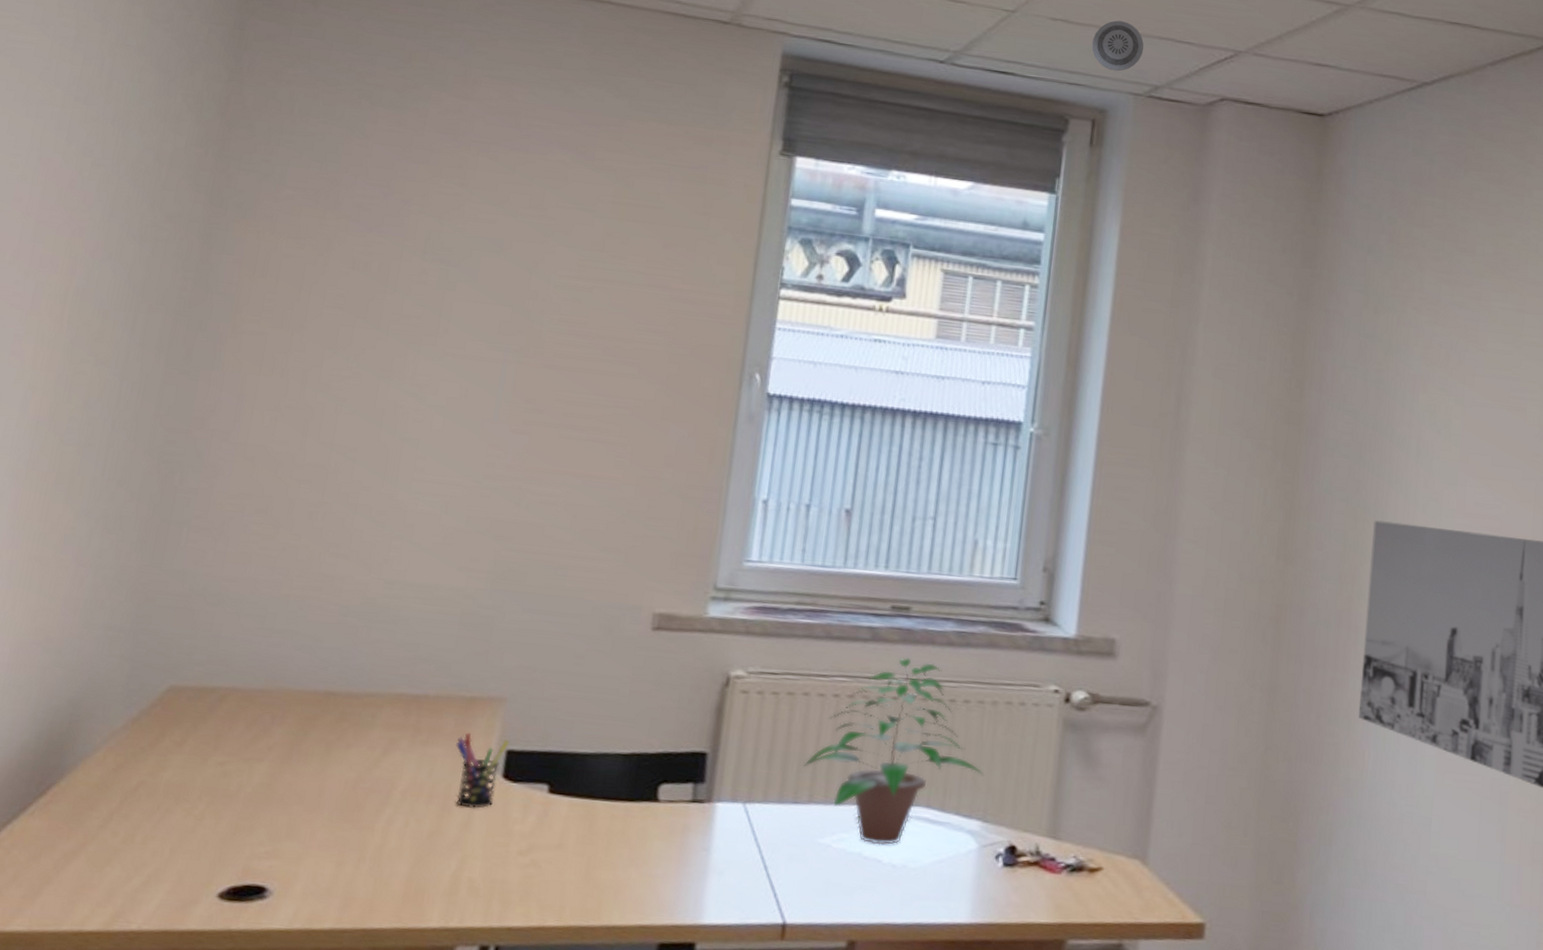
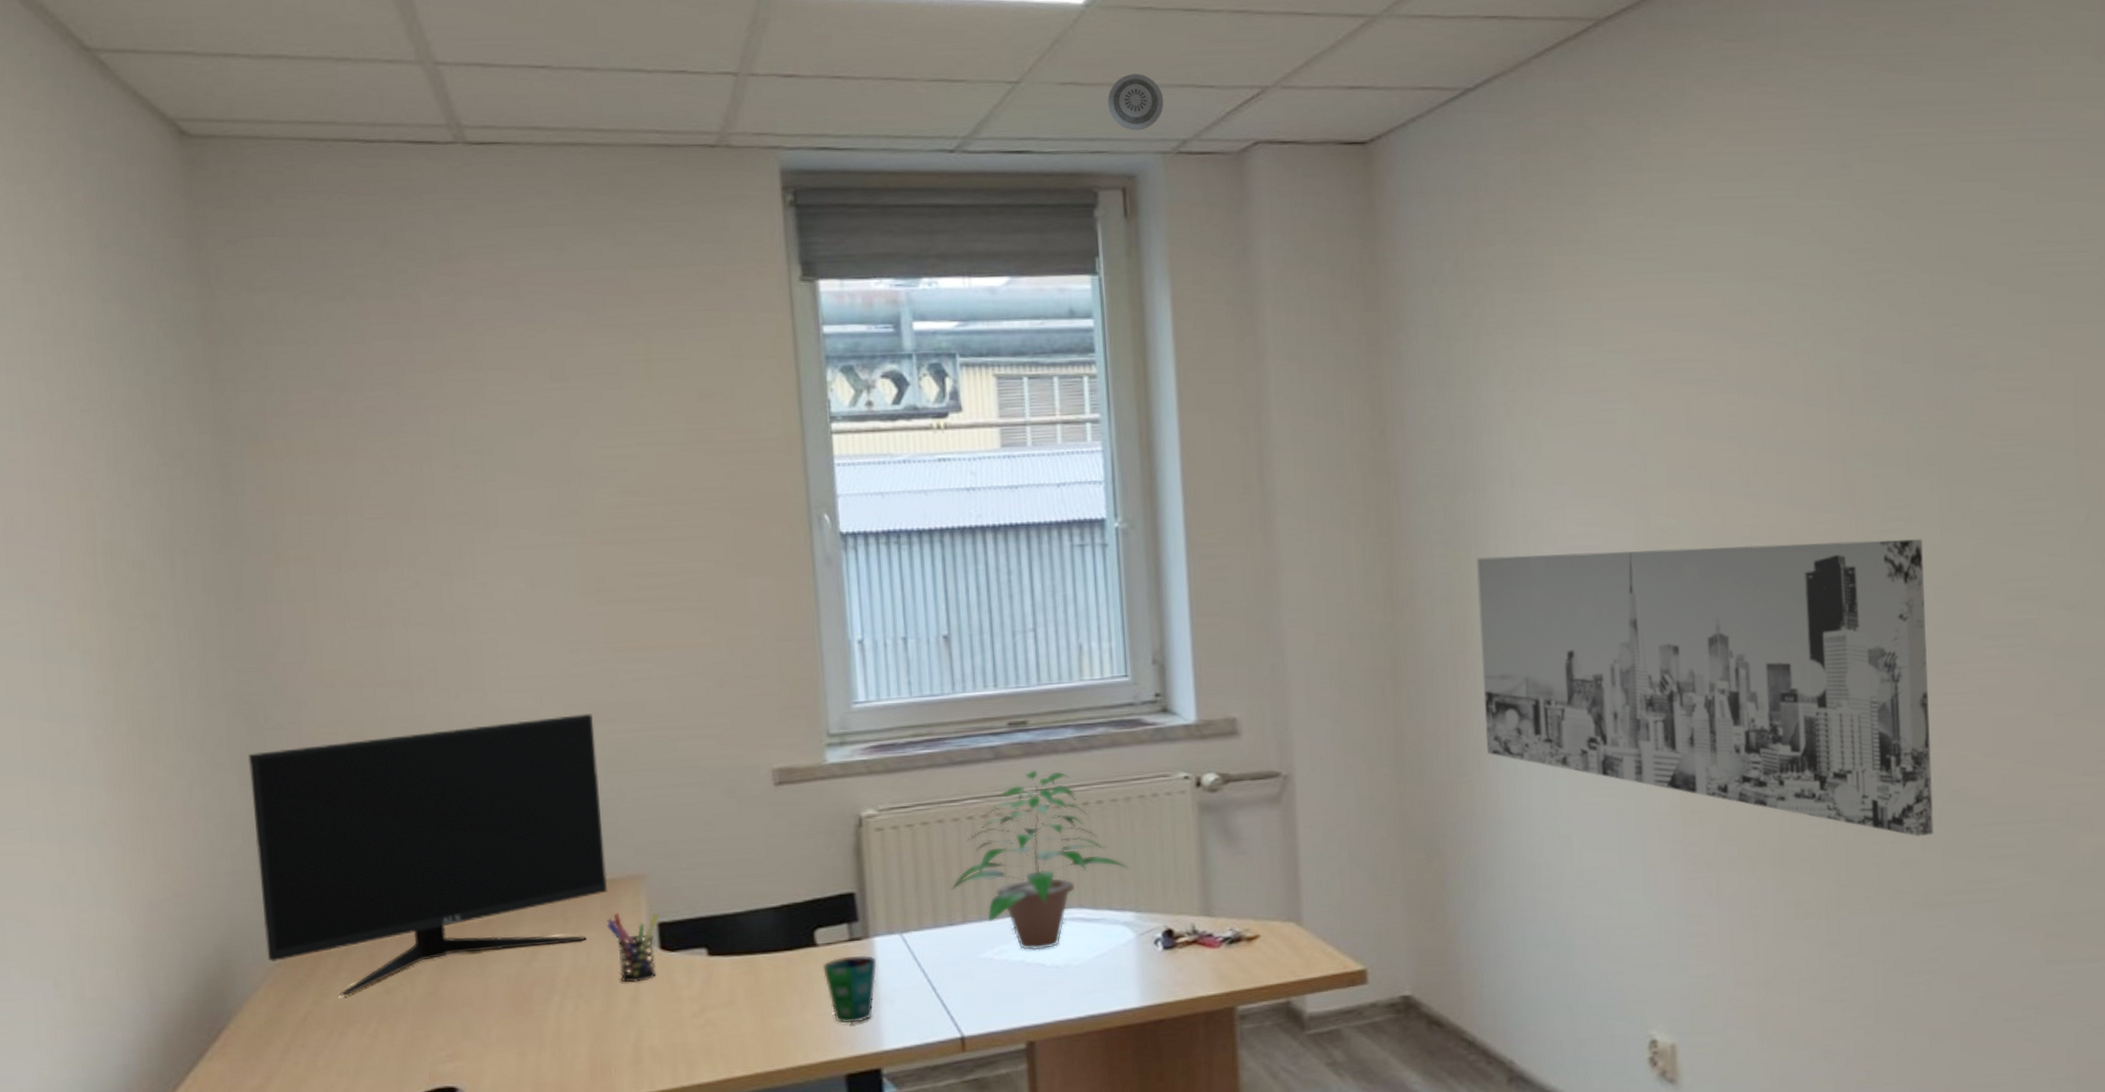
computer monitor: none [116,511,492,772] -> present [248,714,608,996]
cup: none [658,817,714,890] -> present [822,955,877,1023]

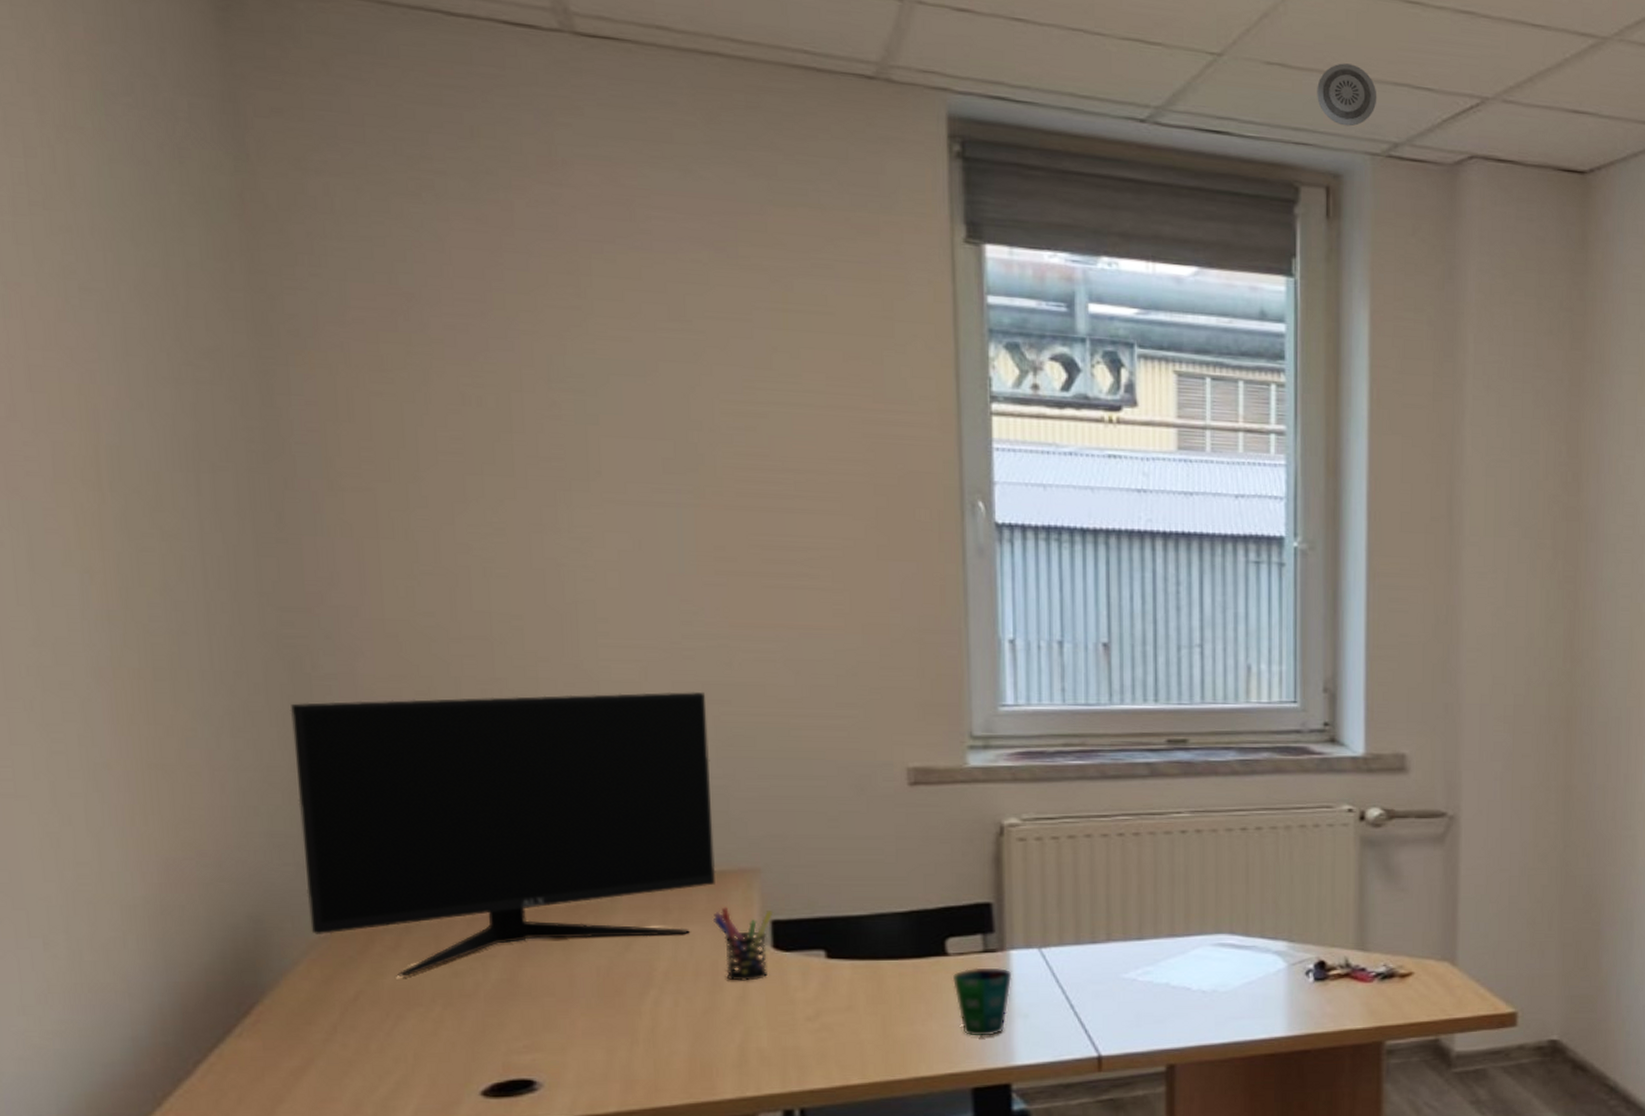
potted plant: present [951,769,1129,951] -> none [1096,790,1284,974]

